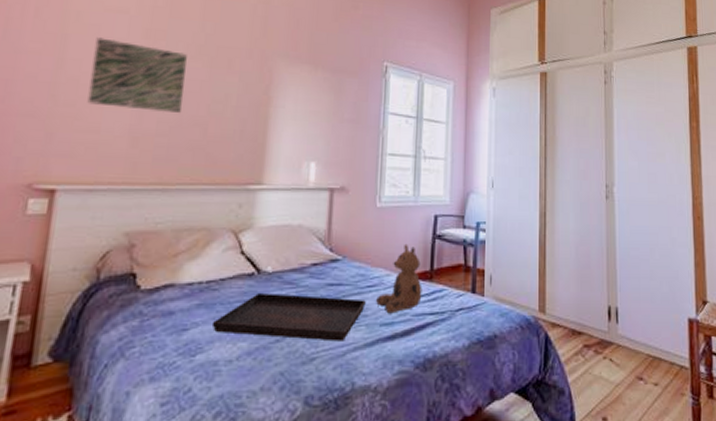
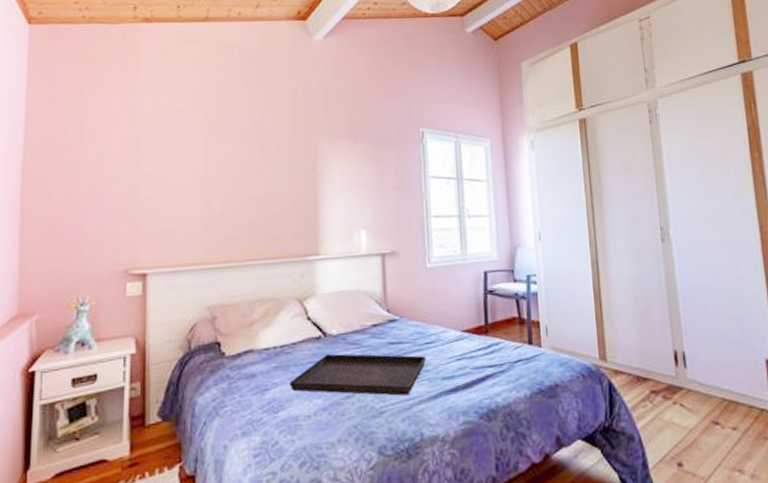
wall art: present [87,37,187,114] -> none [163,136,241,197]
teddy bear: present [376,243,422,314] -> none [436,300,480,368]

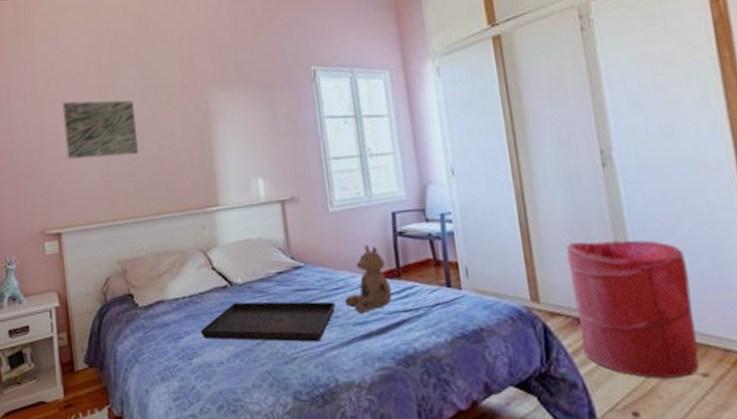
wall art: none [163,136,241,197] -> present [62,100,138,159]
teddy bear: none [436,300,480,368] -> present [345,244,393,314]
laundry hamper: none [630,307,730,432] -> present [565,240,699,379]

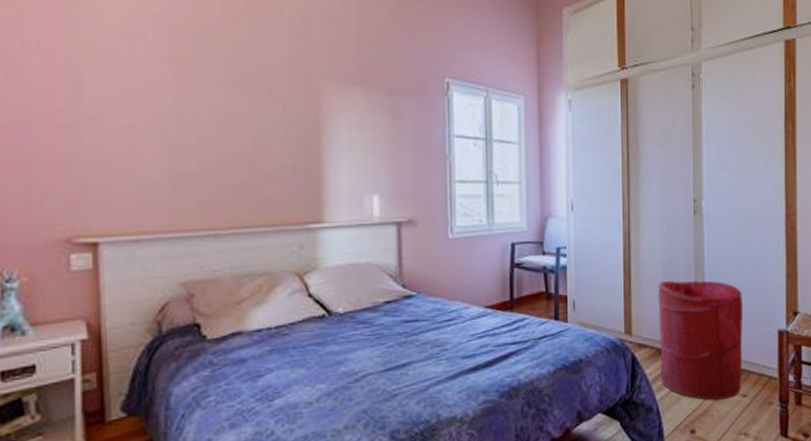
wall art: present [62,100,138,159] -> none [113,69,223,152]
serving tray: present [200,301,335,342] -> none [286,333,445,377]
teddy bear: present [345,244,393,314] -> none [456,274,503,346]

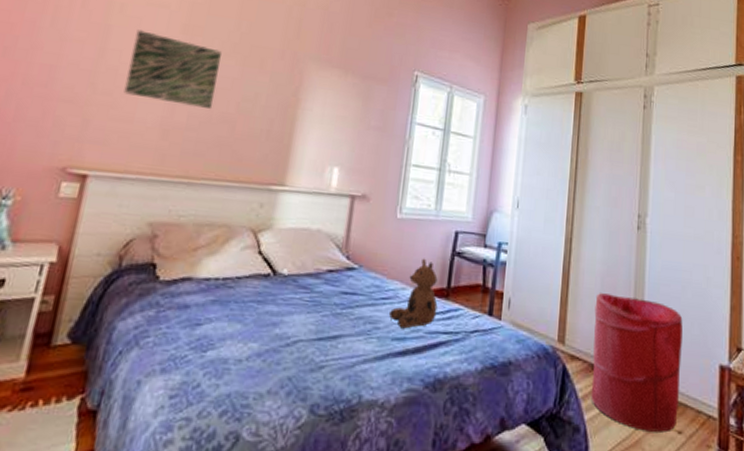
wall art: none [113,69,223,152] -> present [124,30,222,110]
teddy bear: none [456,274,503,346] -> present [389,258,438,329]

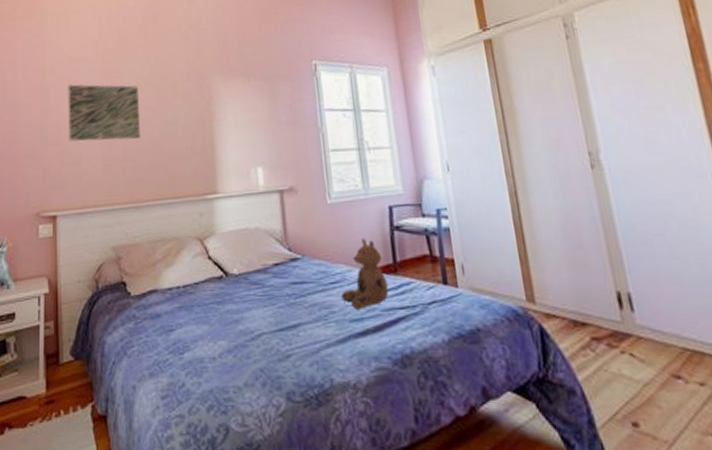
laundry hamper: present [590,293,683,433] -> none [559,242,696,387]

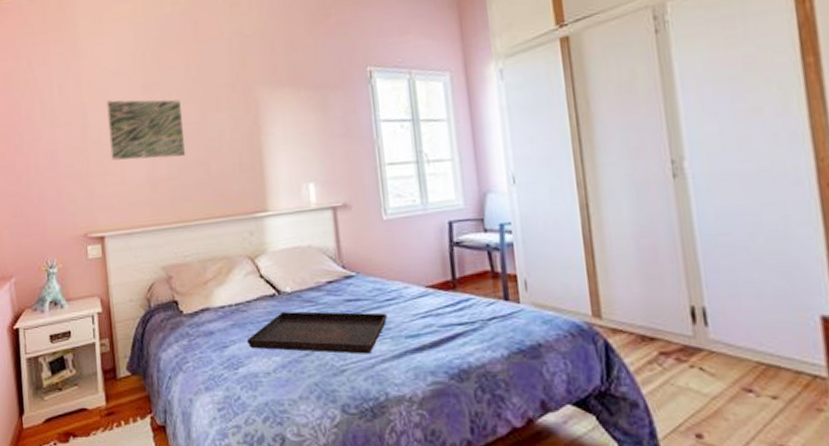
serving tray: none [193,294,332,339] -> present [246,311,387,354]
teddy bear: present [341,237,389,310] -> none [397,254,447,326]

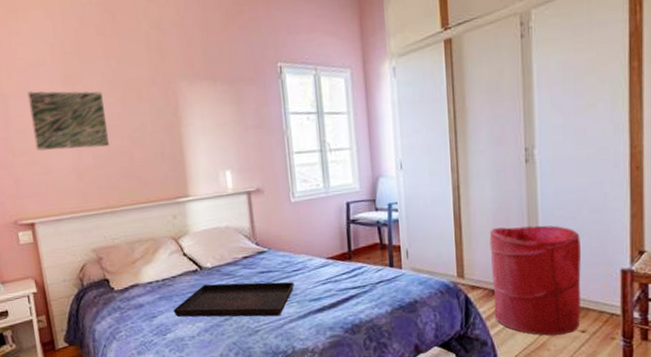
laundry hamper: none [631,255,768,400] -> present [489,225,581,336]

